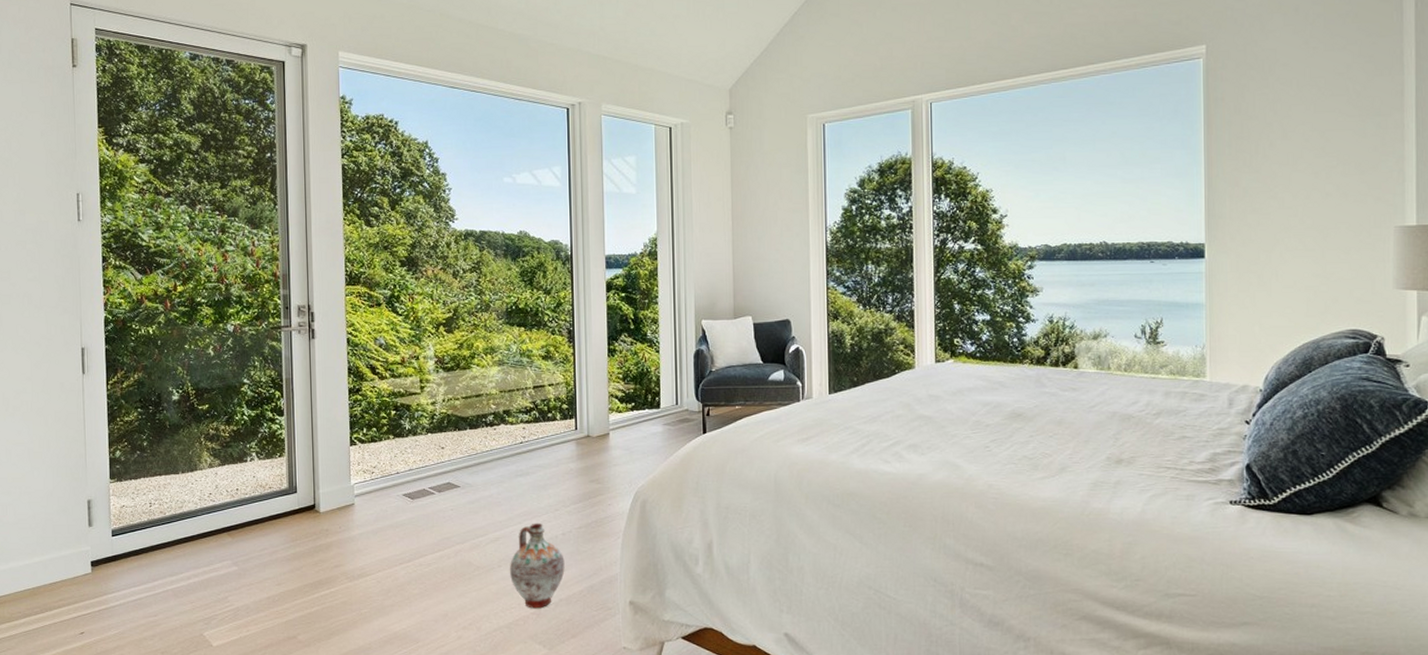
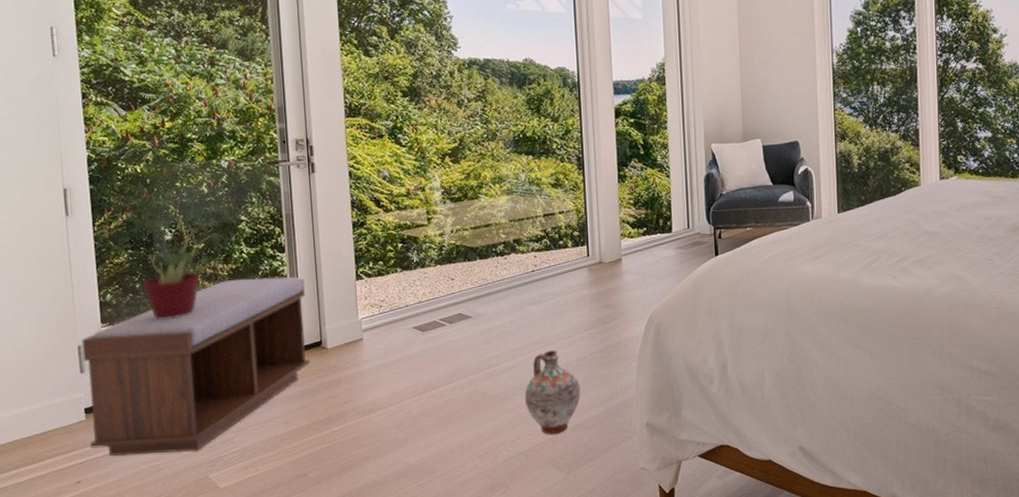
bench: none [91,440,303,610] -> present [81,276,310,456]
potted plant: none [140,377,227,477] -> present [130,216,223,319]

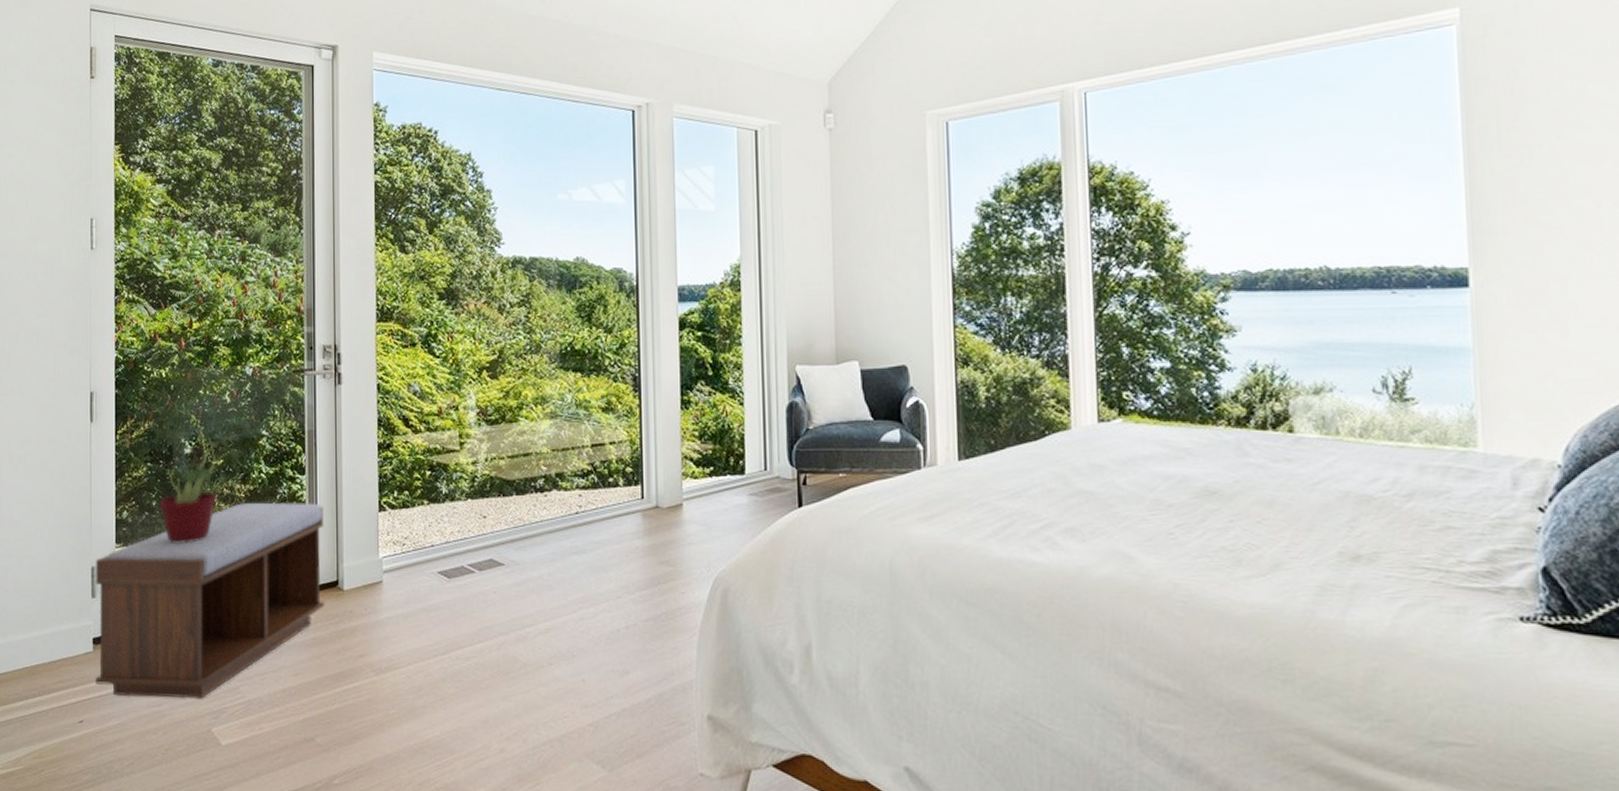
ceramic jug: present [525,350,581,435] -> none [562,612,629,719]

